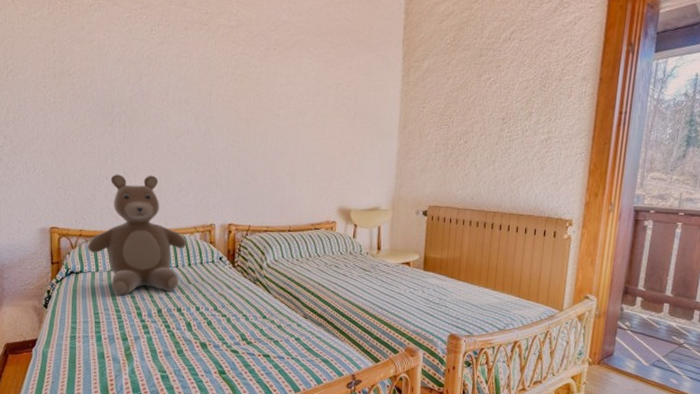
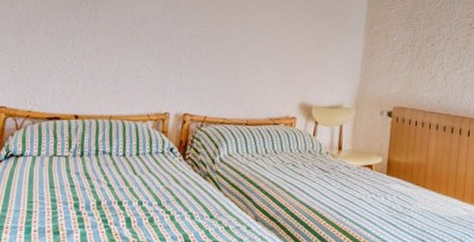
bear: present [87,174,187,296] -> none [32,56,138,184]

